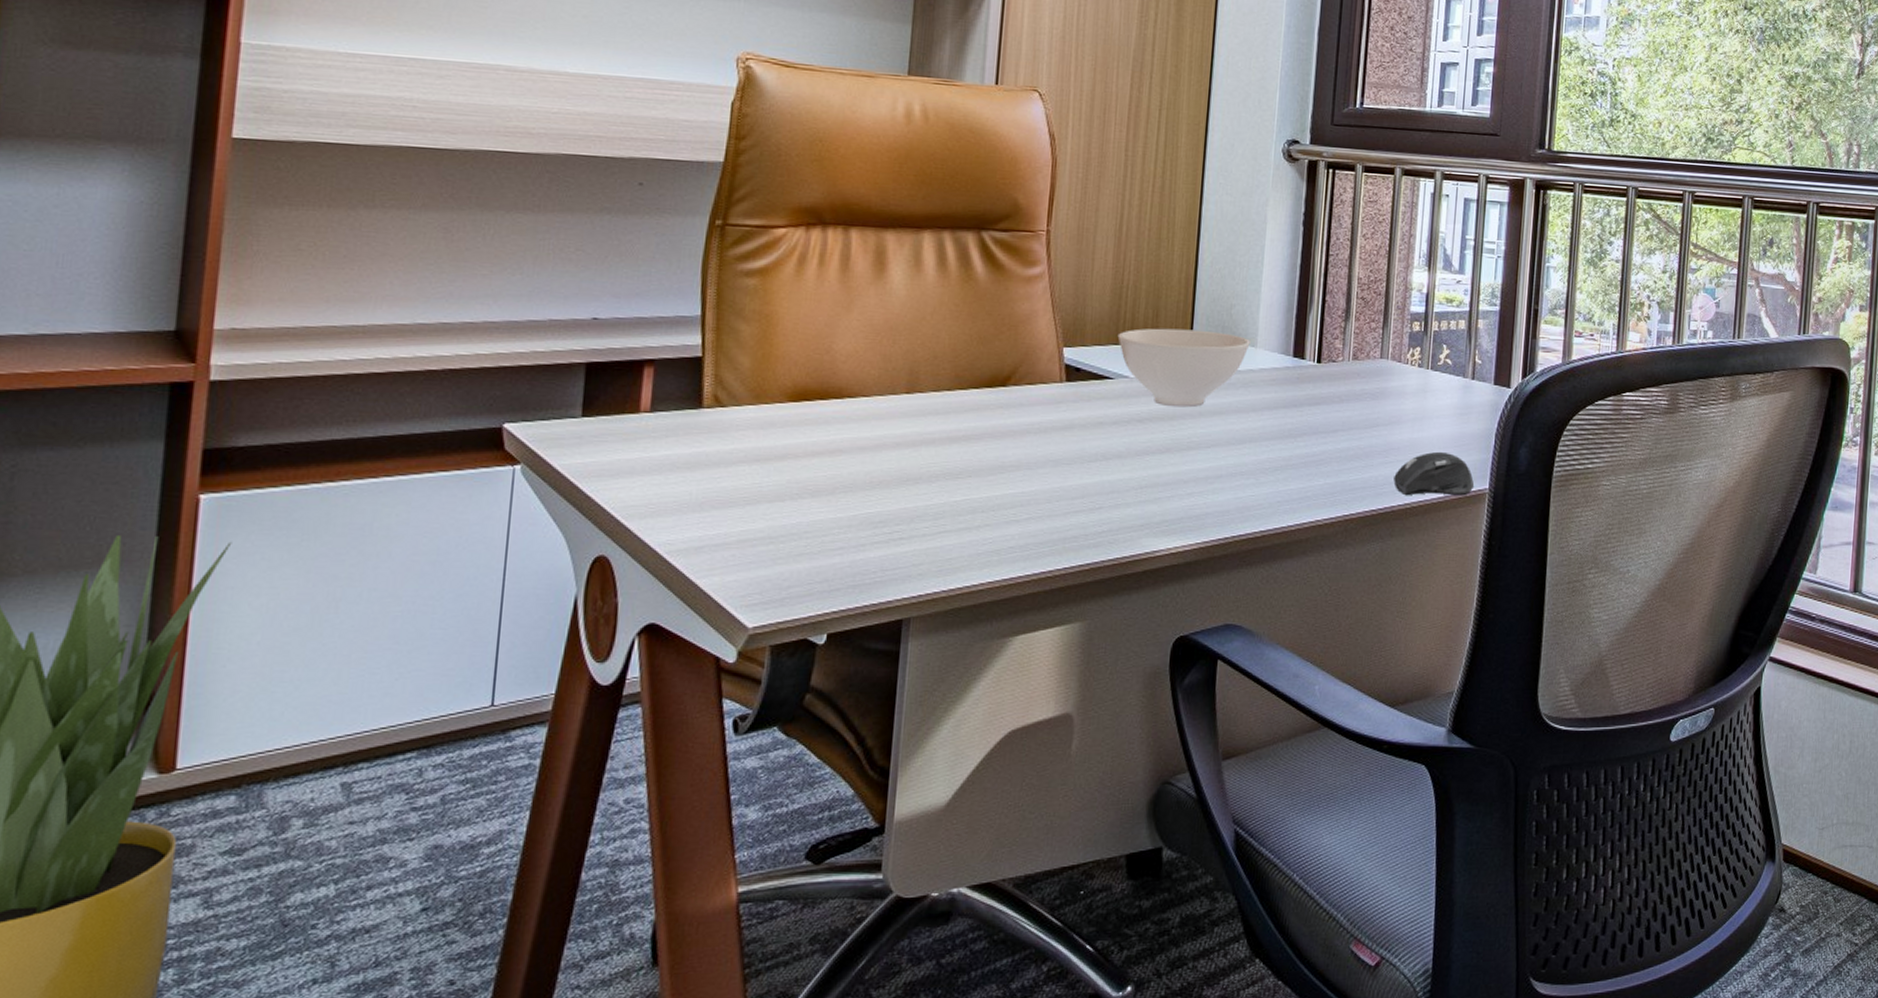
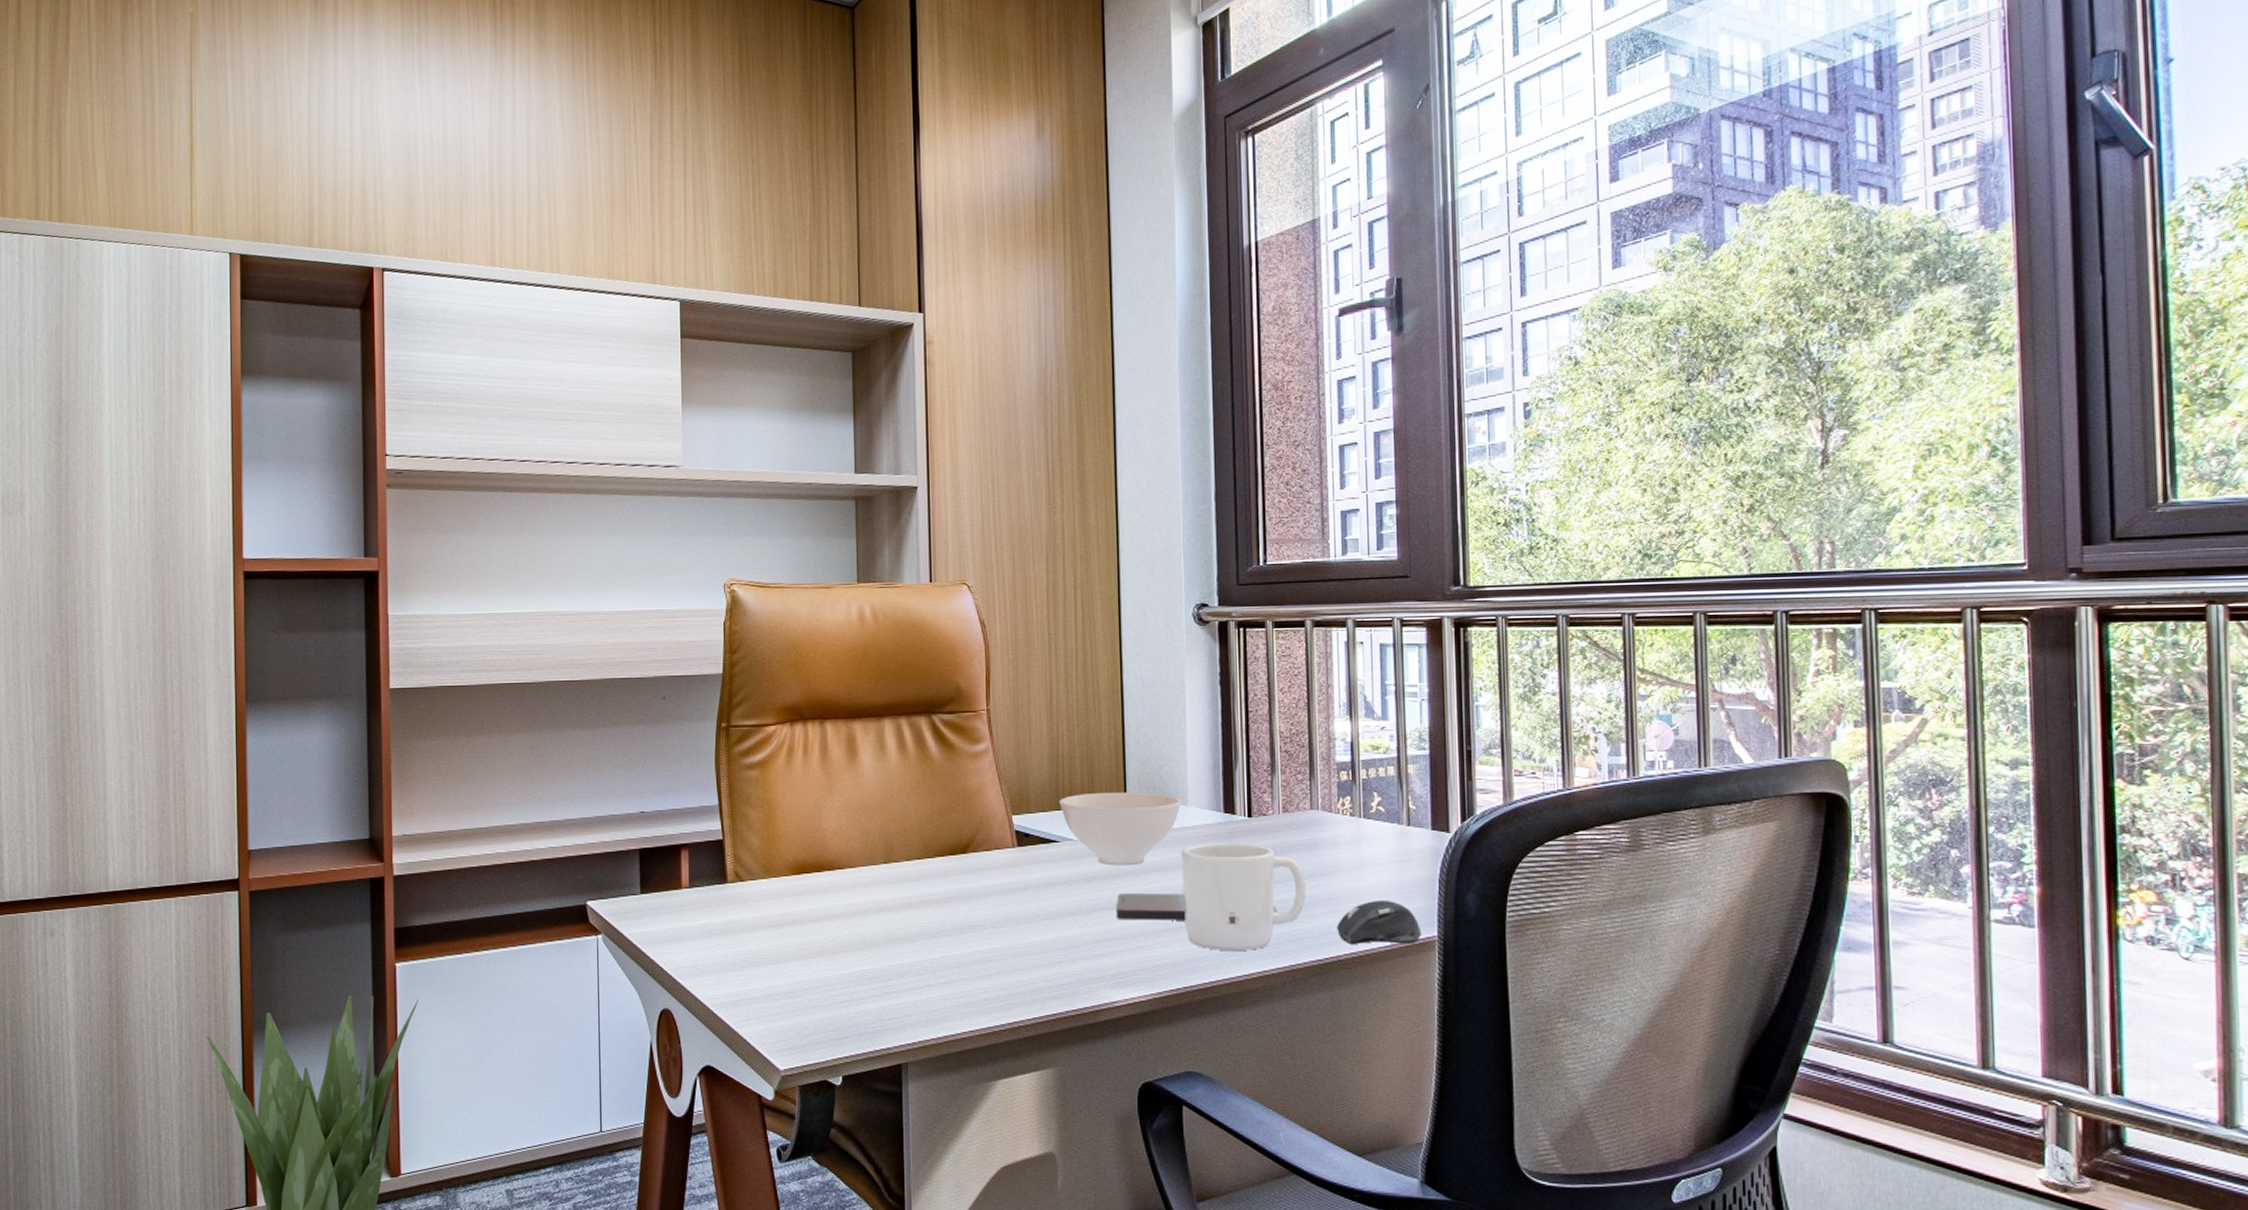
phone: none [1167,435,1337,467] -> present [1115,892,1277,921]
mug: none [1240,387,1368,499] -> present [1181,843,1306,950]

